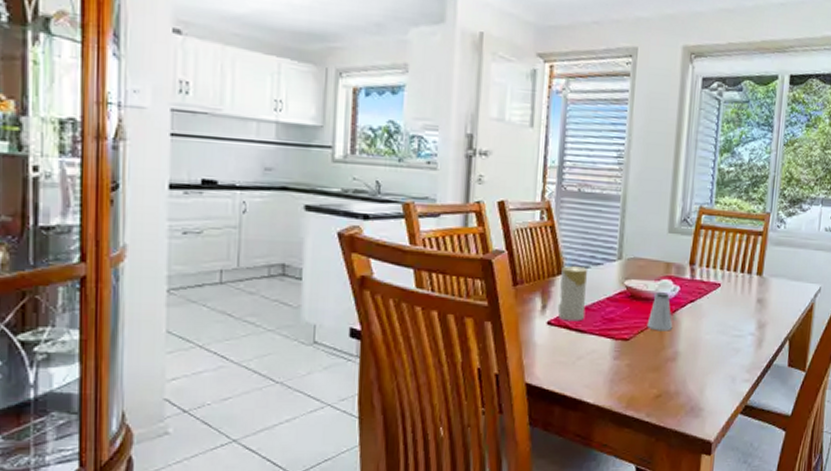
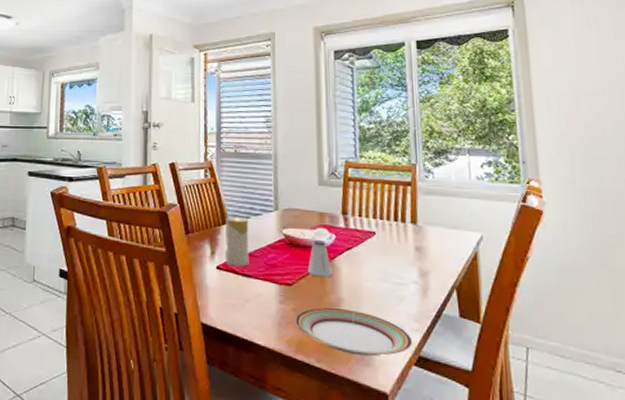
plate: none [628,362,742,408] -> present [295,308,413,357]

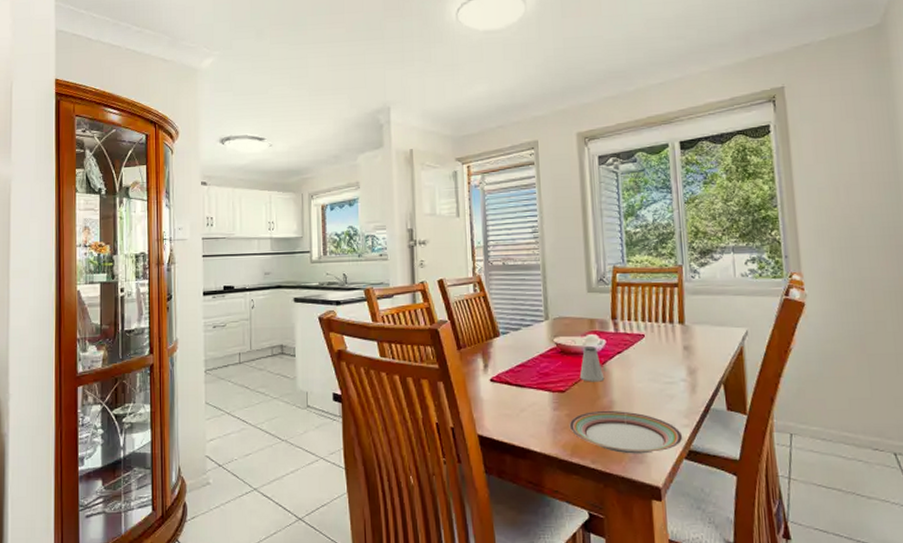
candle: present [224,216,249,267] -> none [497,328,523,378]

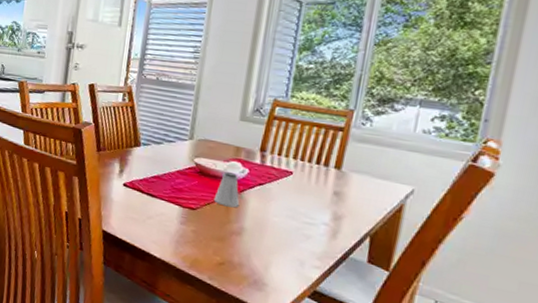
plate: present [569,411,683,454] -> none [193,232,311,285]

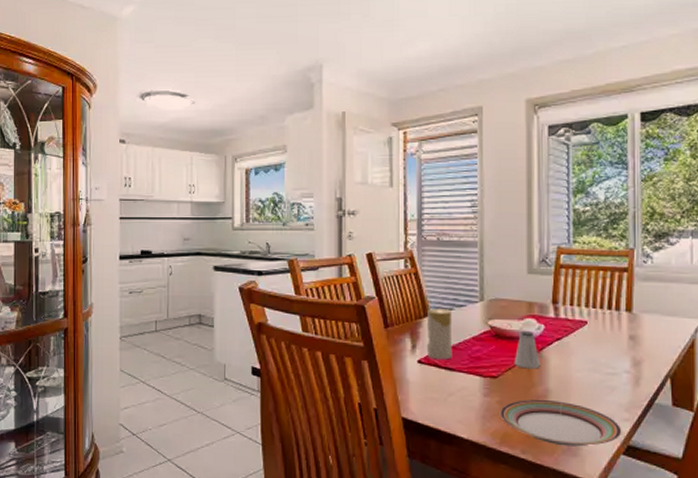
candle: none [132,140,161,187] -> present [426,308,453,360]
plate: none [193,232,311,285] -> present [500,400,622,447]

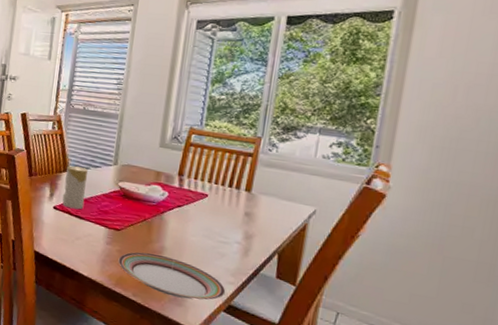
saltshaker: present [514,331,541,369] -> none [136,195,161,228]

